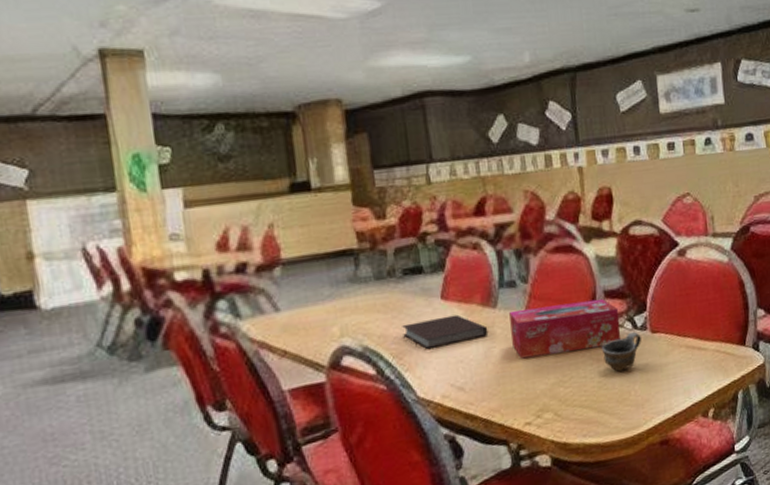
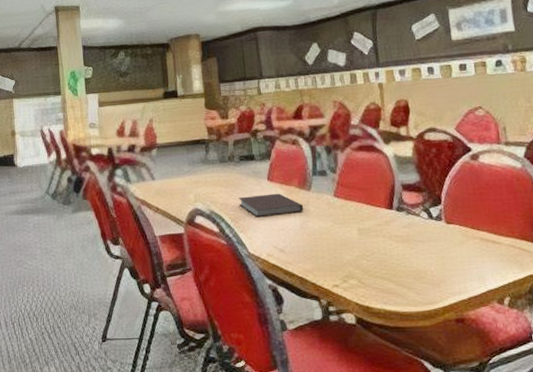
tissue box: present [509,298,621,359] -> none [321,190,418,233]
cup: present [601,331,642,372] -> none [399,220,438,253]

